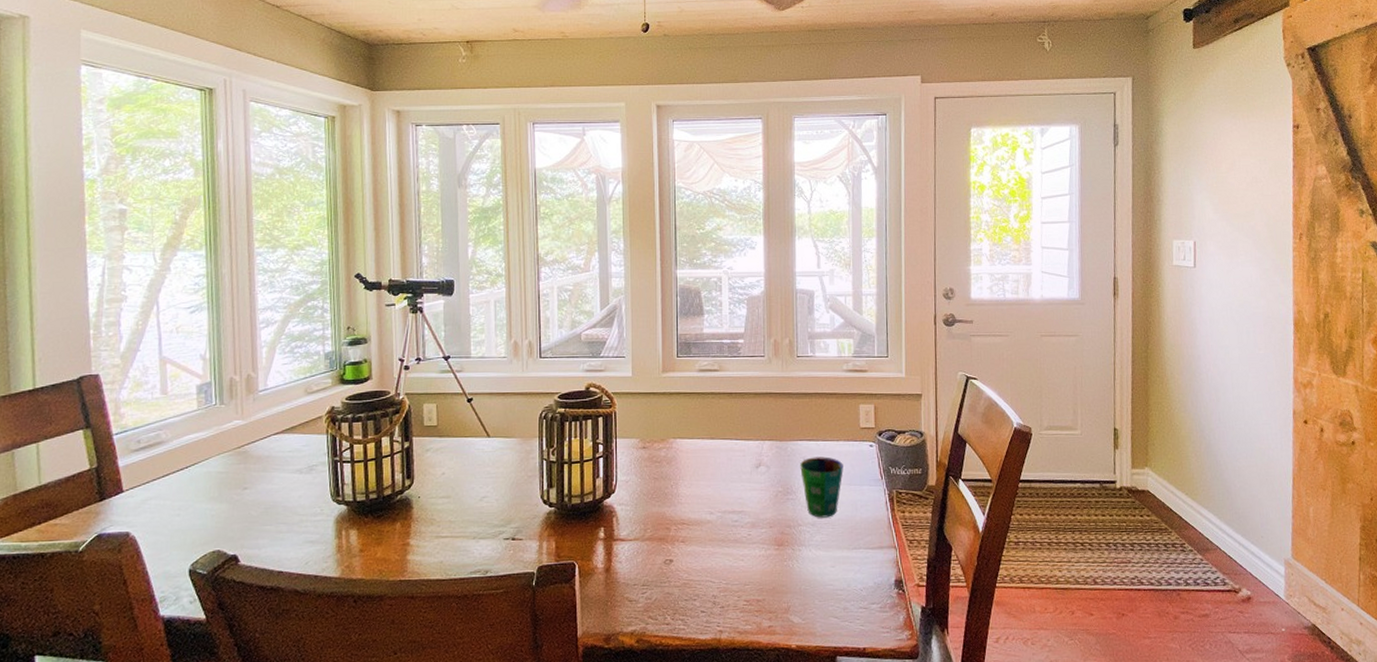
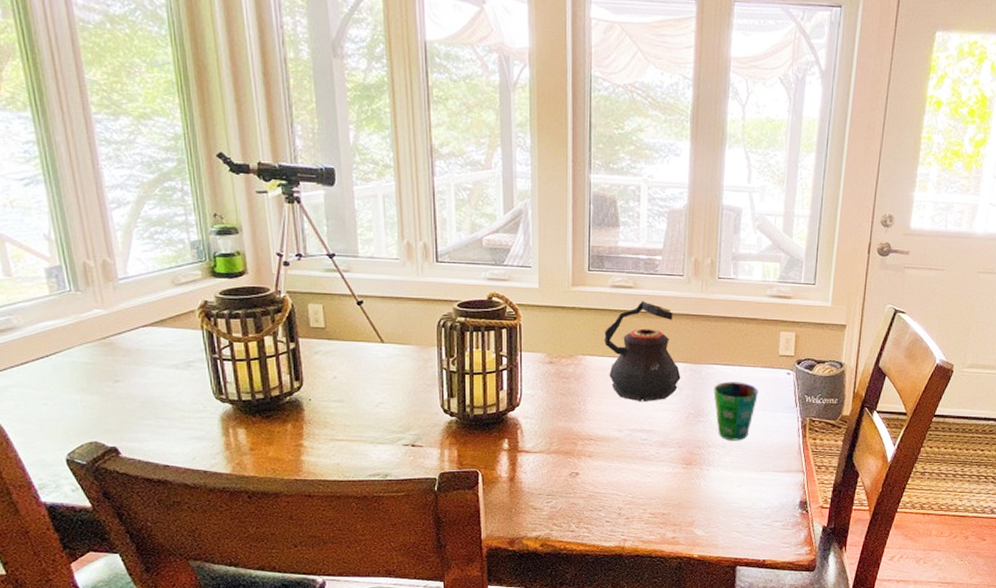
teapot: none [694,383,768,482] -> present [604,301,681,401]

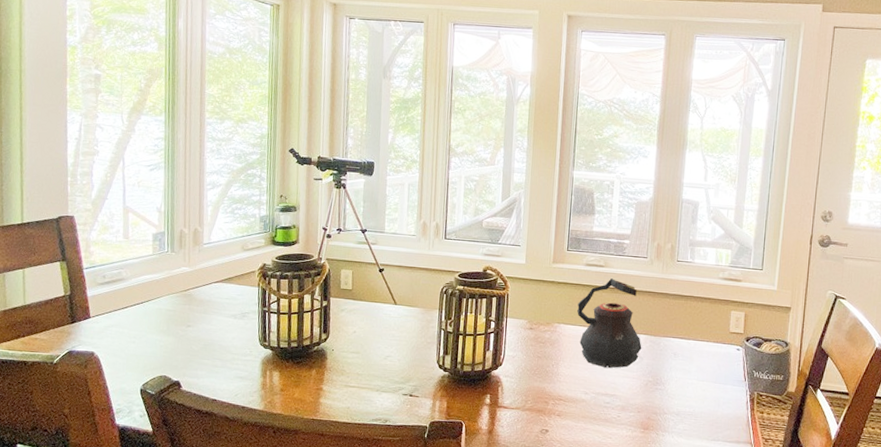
cup: present [714,381,758,441] -> none [670,353,711,410]

